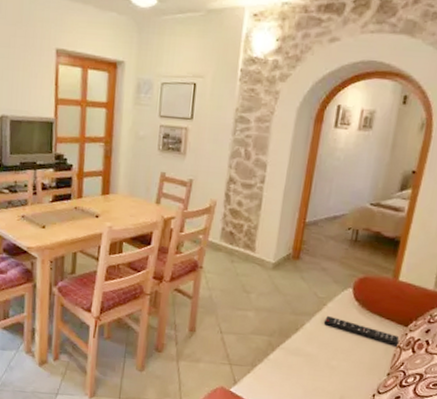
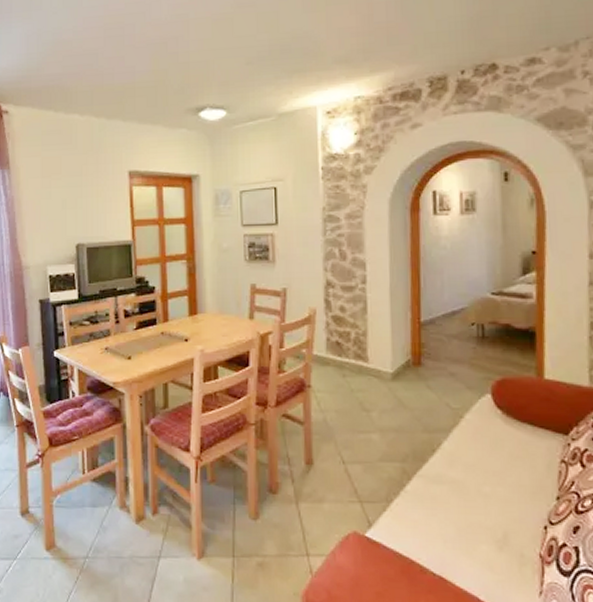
remote control: present [323,315,400,347] -> none [464,430,562,461]

